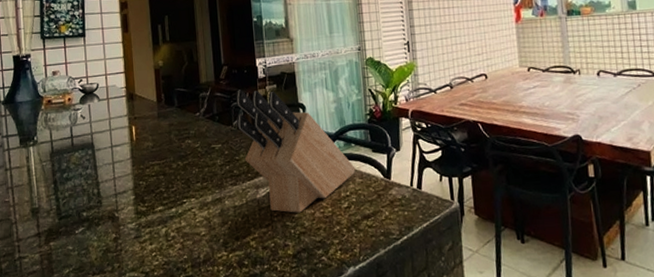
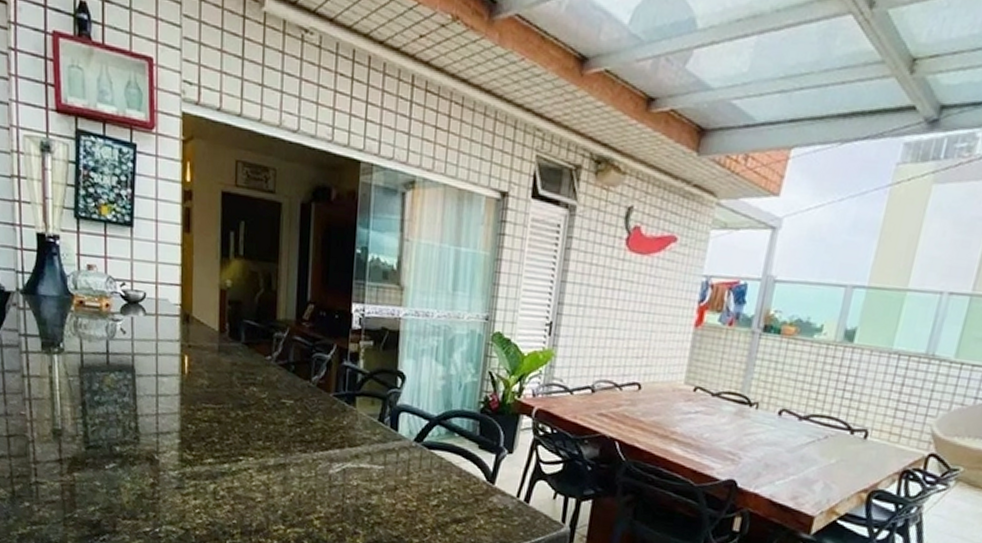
knife block: present [235,89,356,213] -> none [317,338,454,500]

